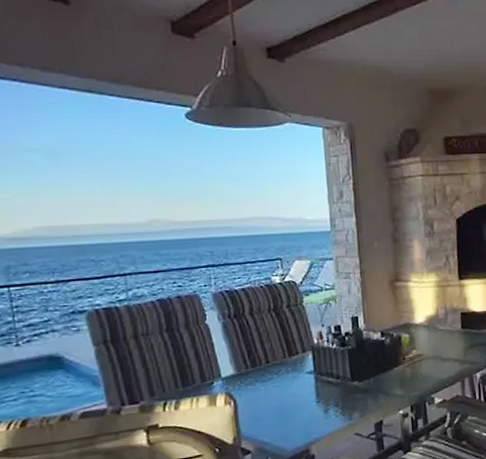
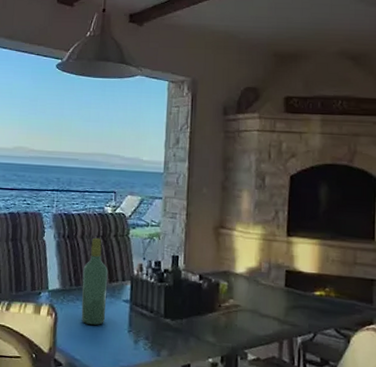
wine bottle: none [257,311,291,405] -> present [81,237,109,325]

